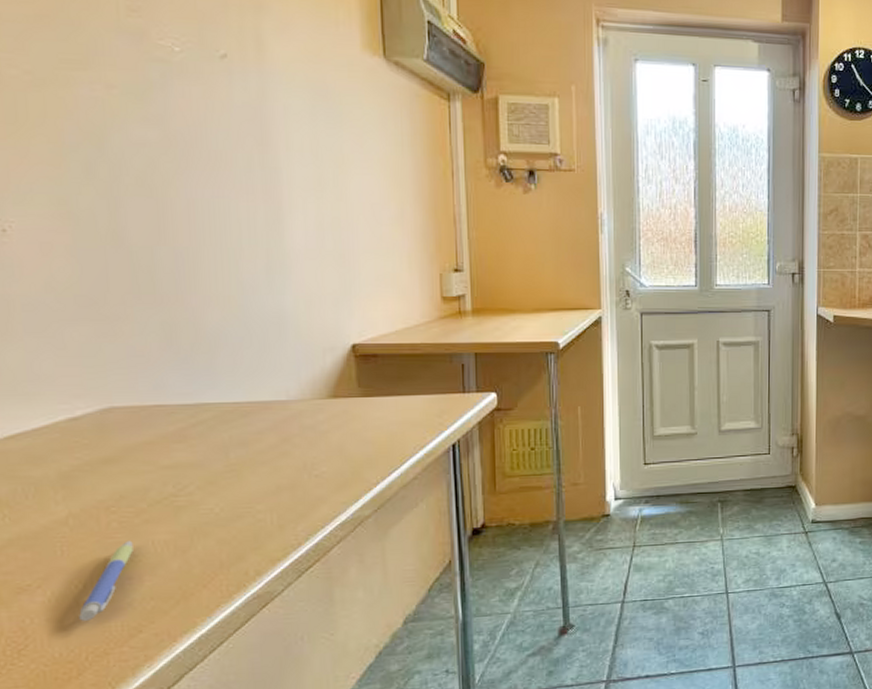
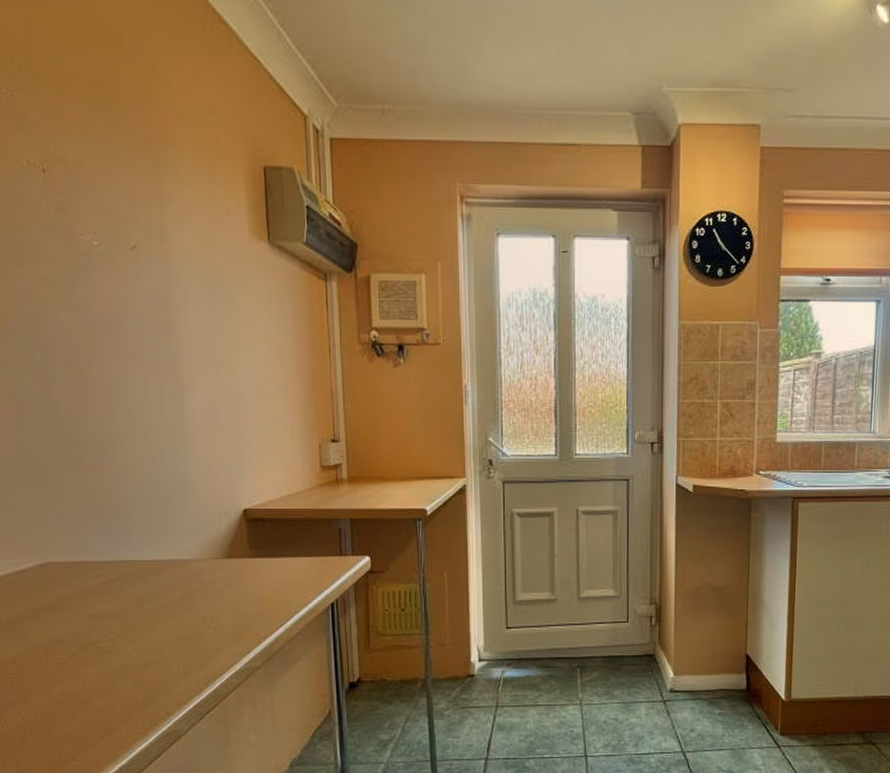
pen: present [79,540,133,621] -> none [26,679,68,747]

